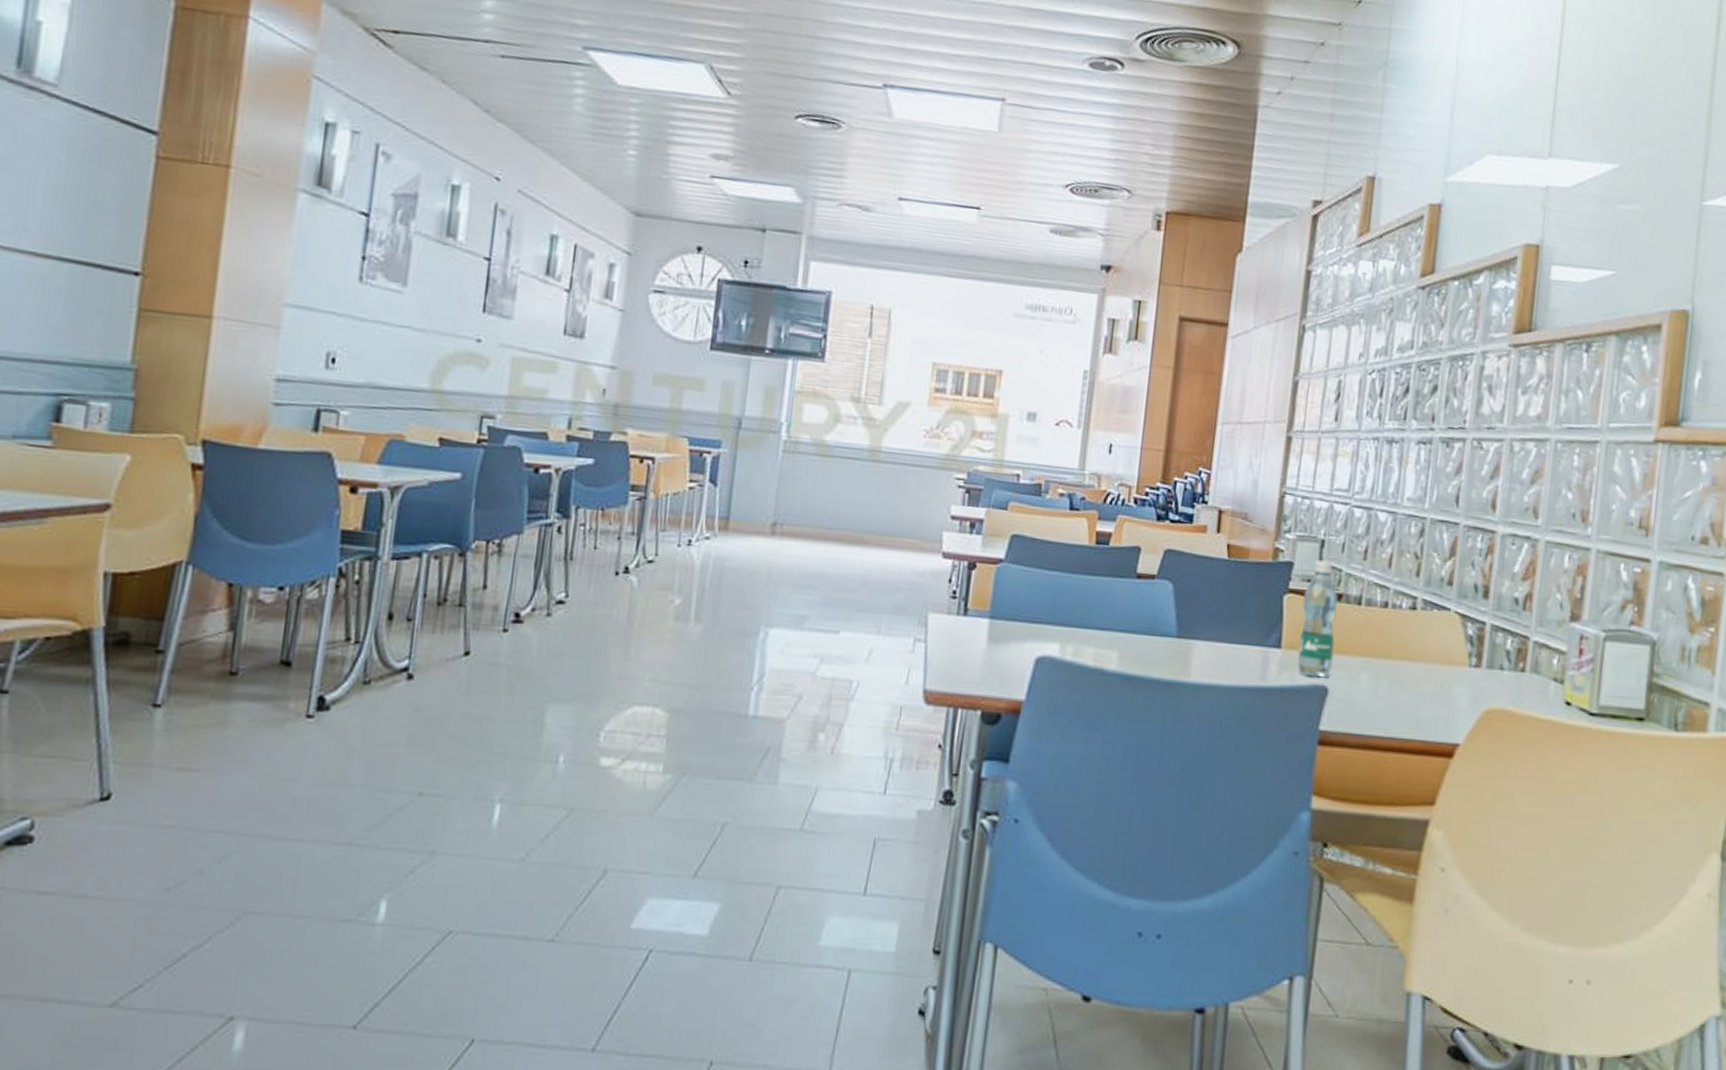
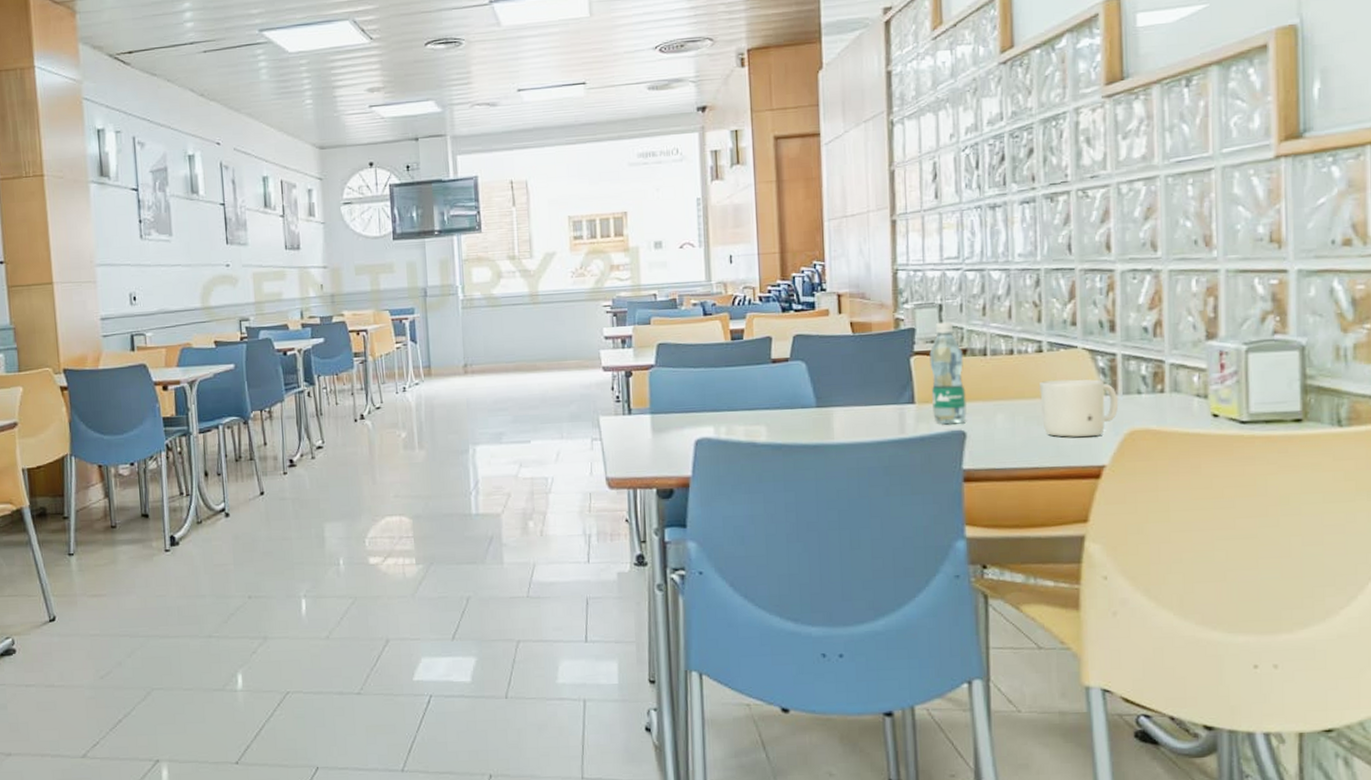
mug: none [1405,642,1482,711] -> present [1039,379,1119,437]

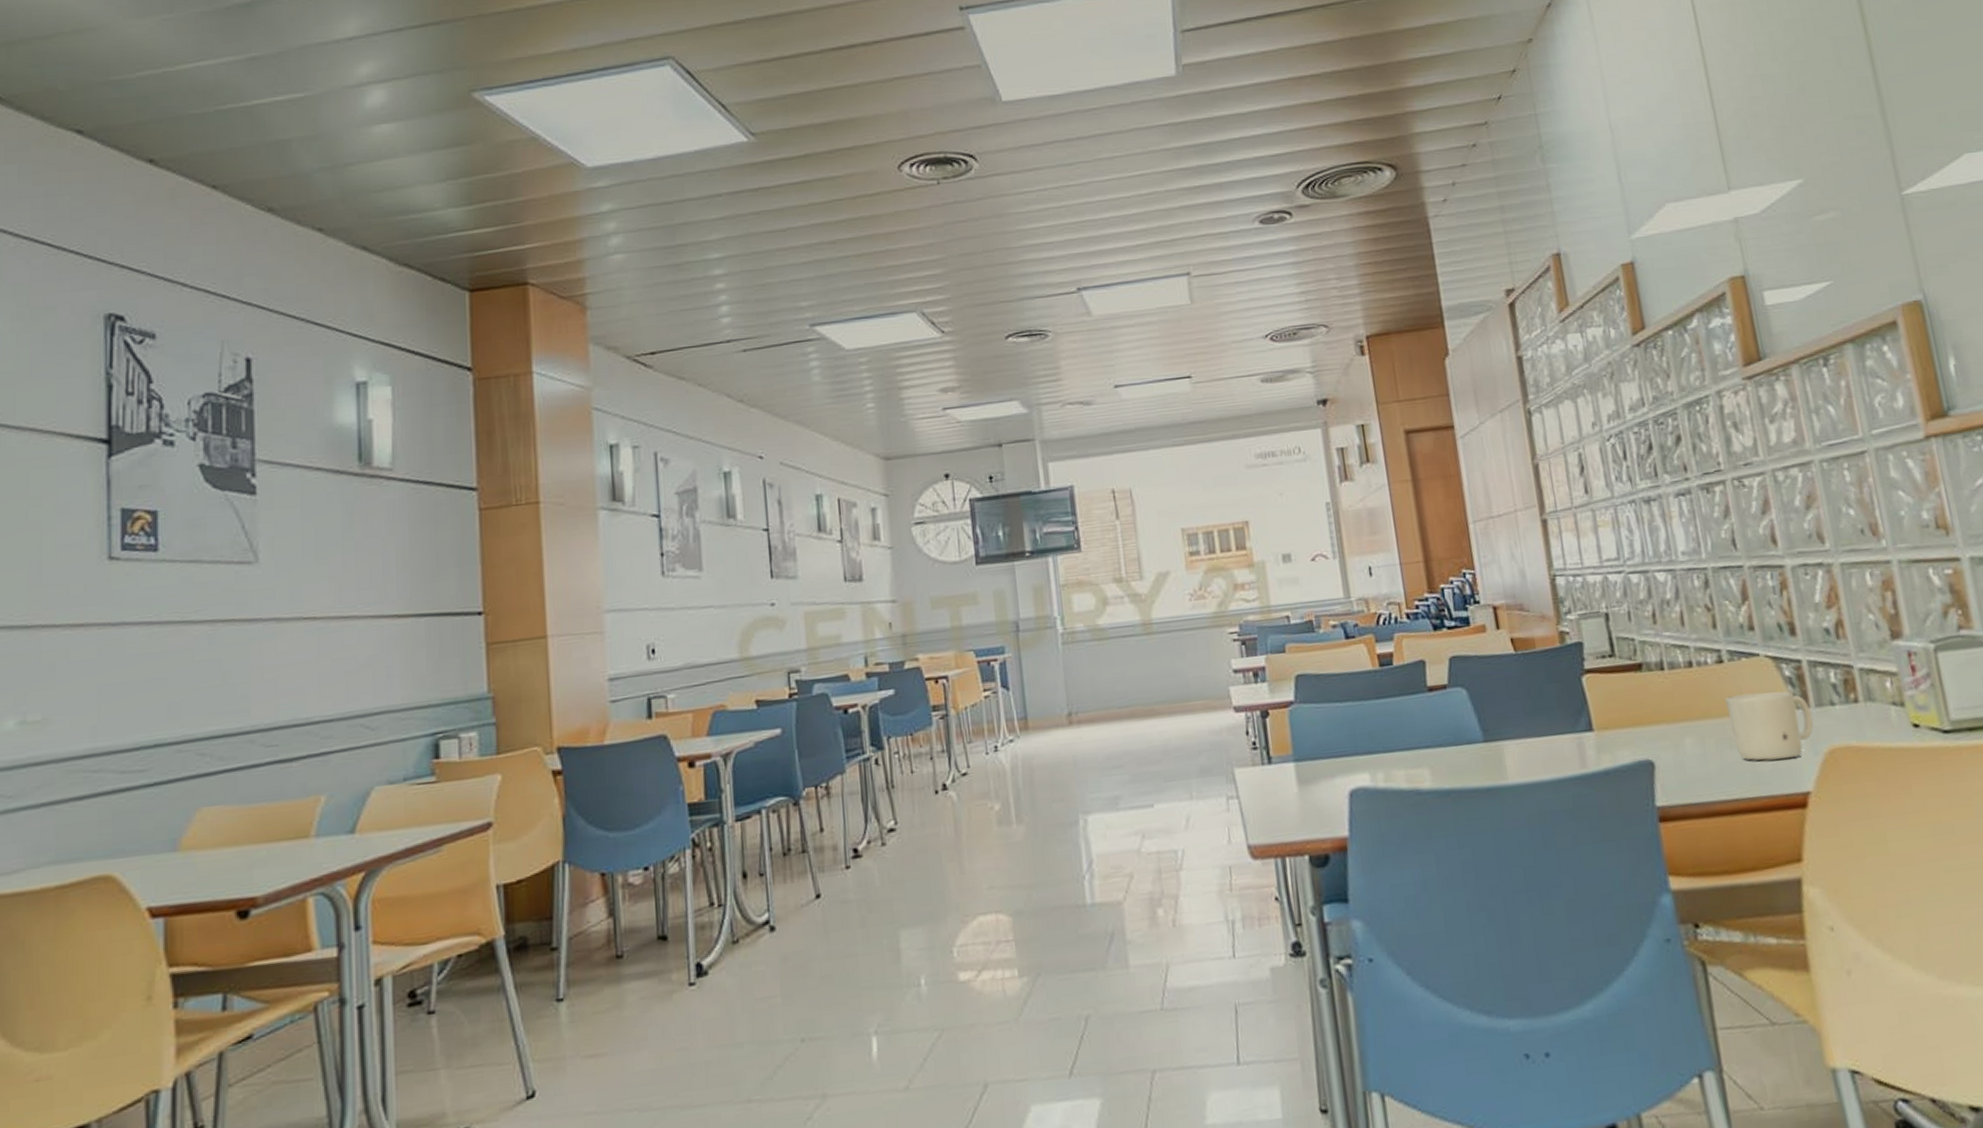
bottle: present [929,321,967,425] -> none [1601,632,1652,754]

